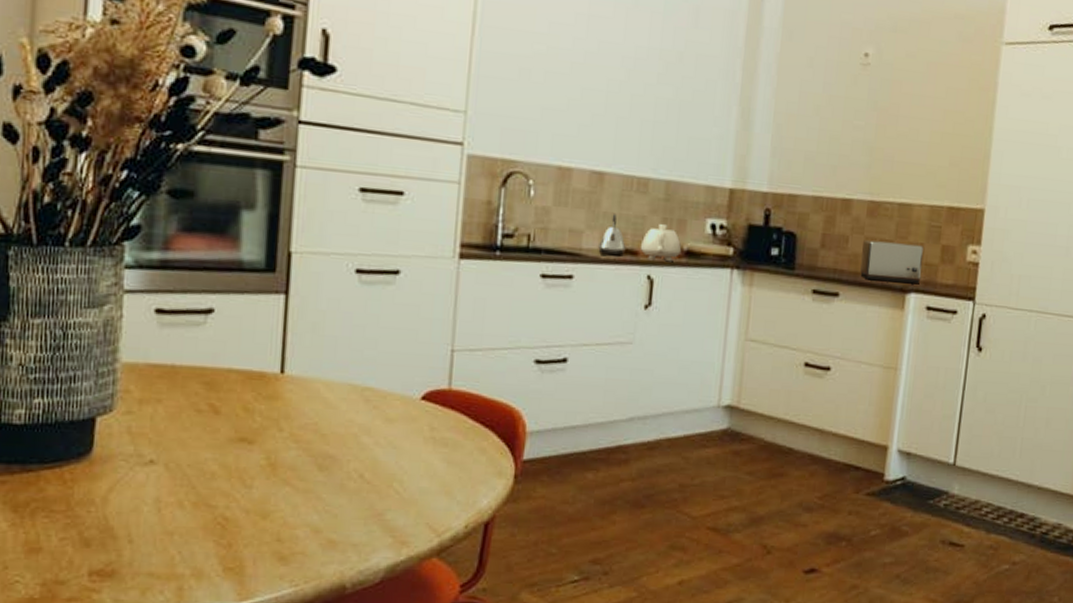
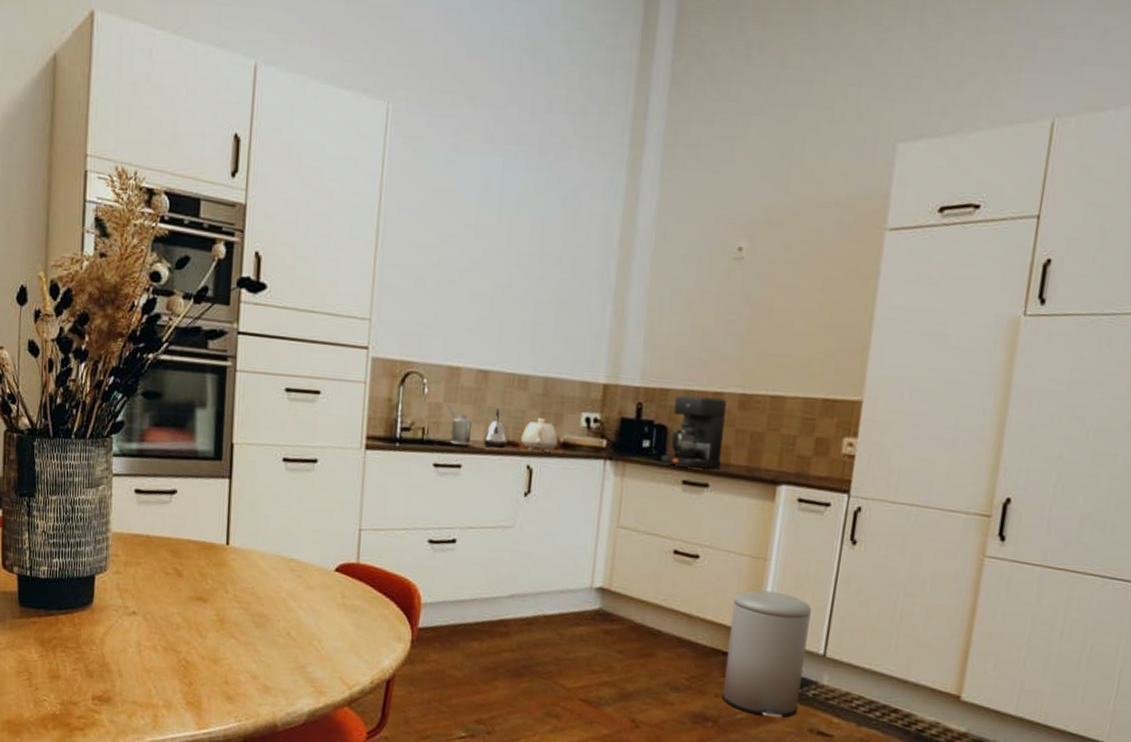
soap dispenser: none [556,208,586,254] -> present [447,404,472,446]
coffee maker: none [790,201,856,278] -> present [660,395,727,469]
pedal bin: none [855,400,941,531] -> present [722,589,811,718]
toaster: present [860,240,925,285] -> none [730,432,797,477]

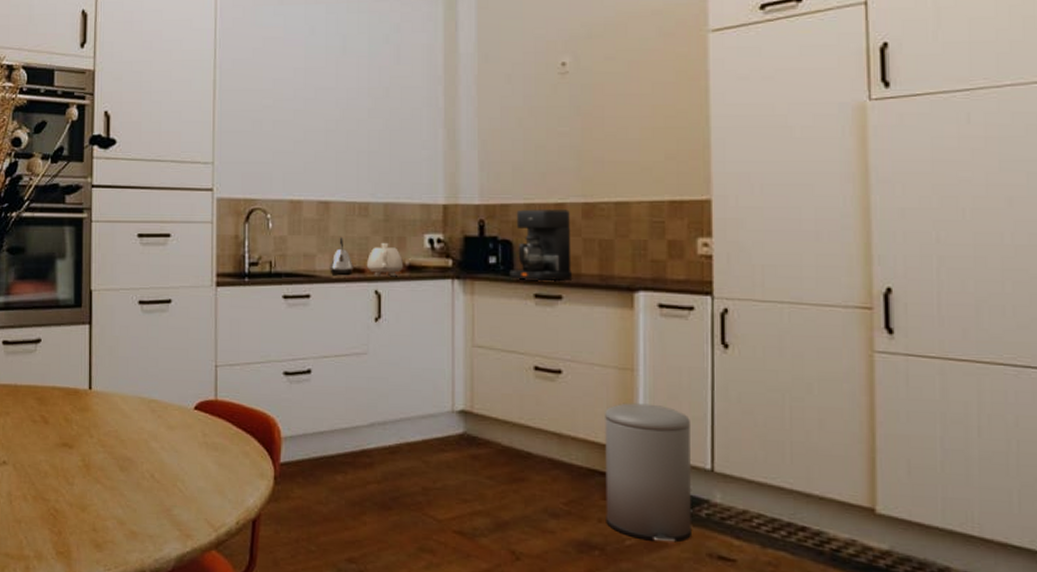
soap dispenser: present [447,404,472,446] -> none [291,237,318,276]

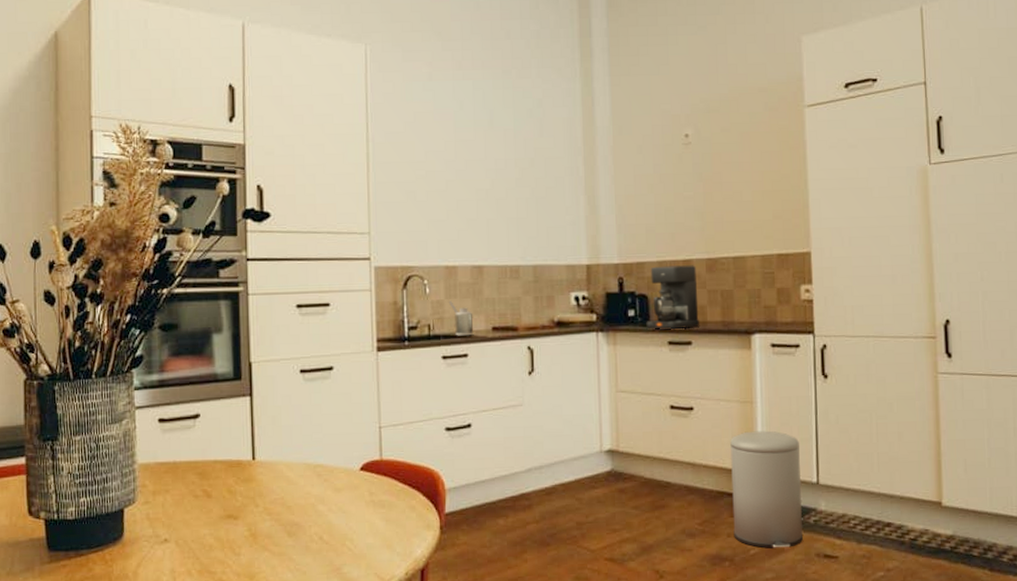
soap dispenser: none [291,237,318,276] -> present [448,300,474,336]
kettle: present [330,237,354,276] -> none [485,299,508,335]
teapot: present [366,242,404,277] -> none [519,301,553,334]

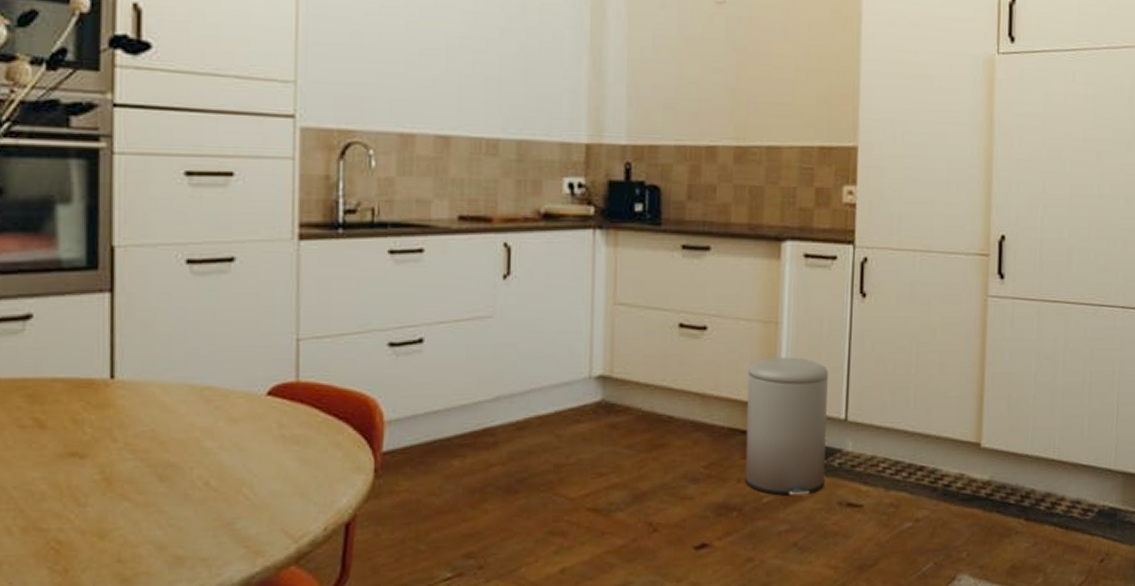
soap dispenser: present [448,300,474,336] -> none [401,178,434,226]
coffee maker: present [646,265,699,330] -> none [656,151,722,231]

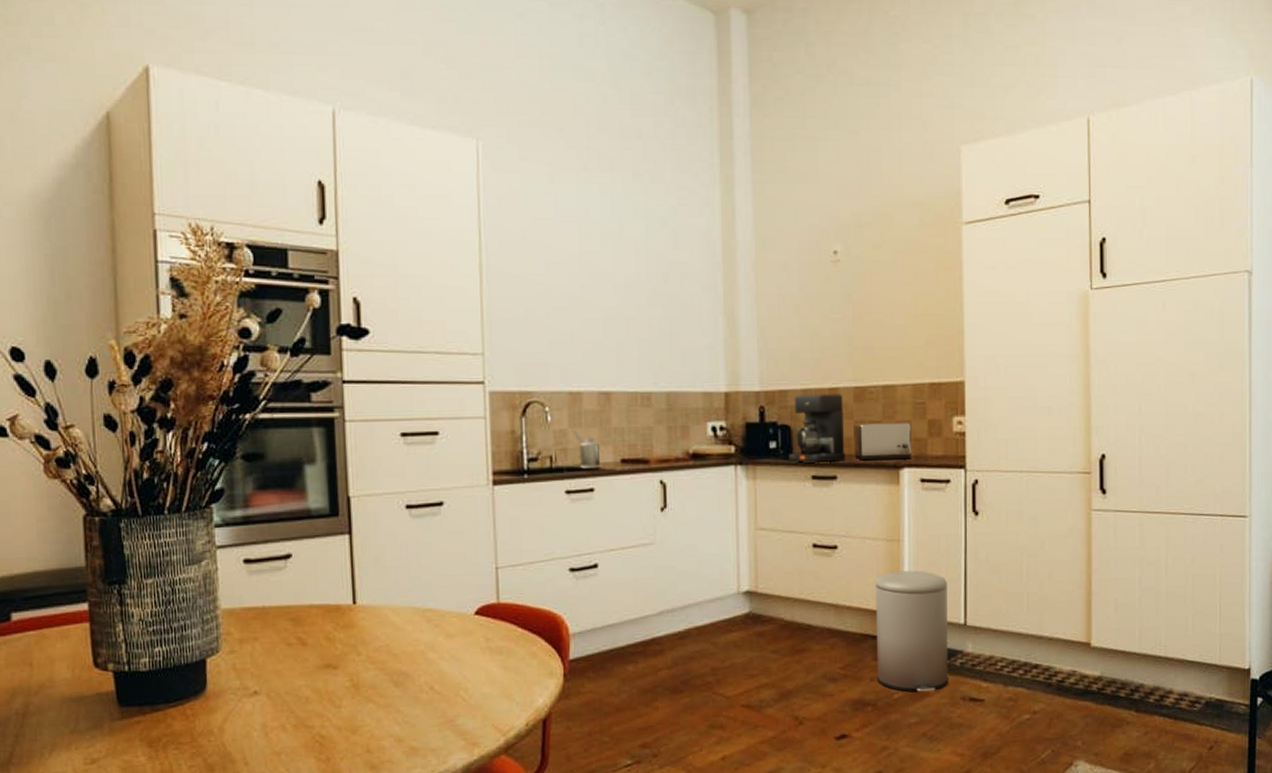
soap dispenser: none [401,178,434,226] -> present [572,430,601,469]
coffee maker: none [656,151,722,231] -> present [789,394,845,463]
toaster: none [731,188,797,231] -> present [854,423,912,461]

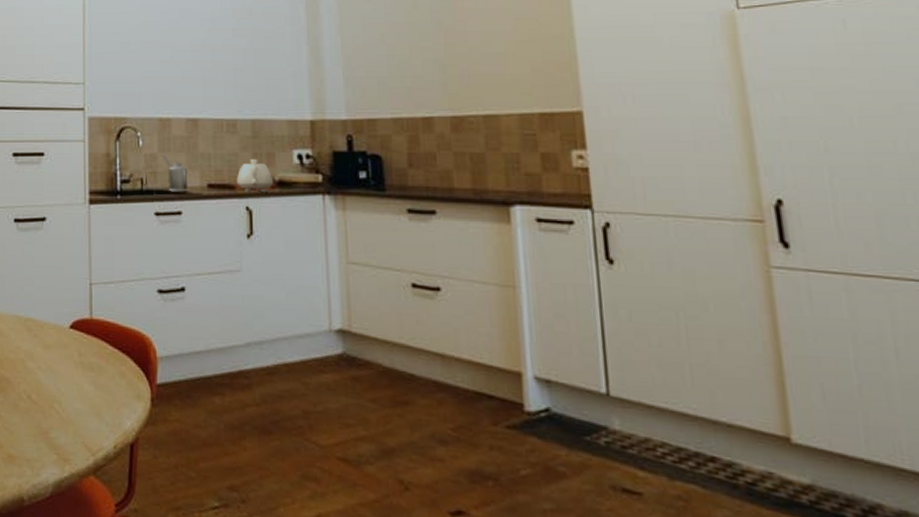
teapot: none [650,431,688,467] -> present [236,158,274,193]
coffee maker: present [789,394,845,463] -> none [380,123,444,196]
toaster: present [854,423,912,461] -> none [452,155,524,196]
pedal bin: present [876,570,948,693] -> none [488,321,591,473]

